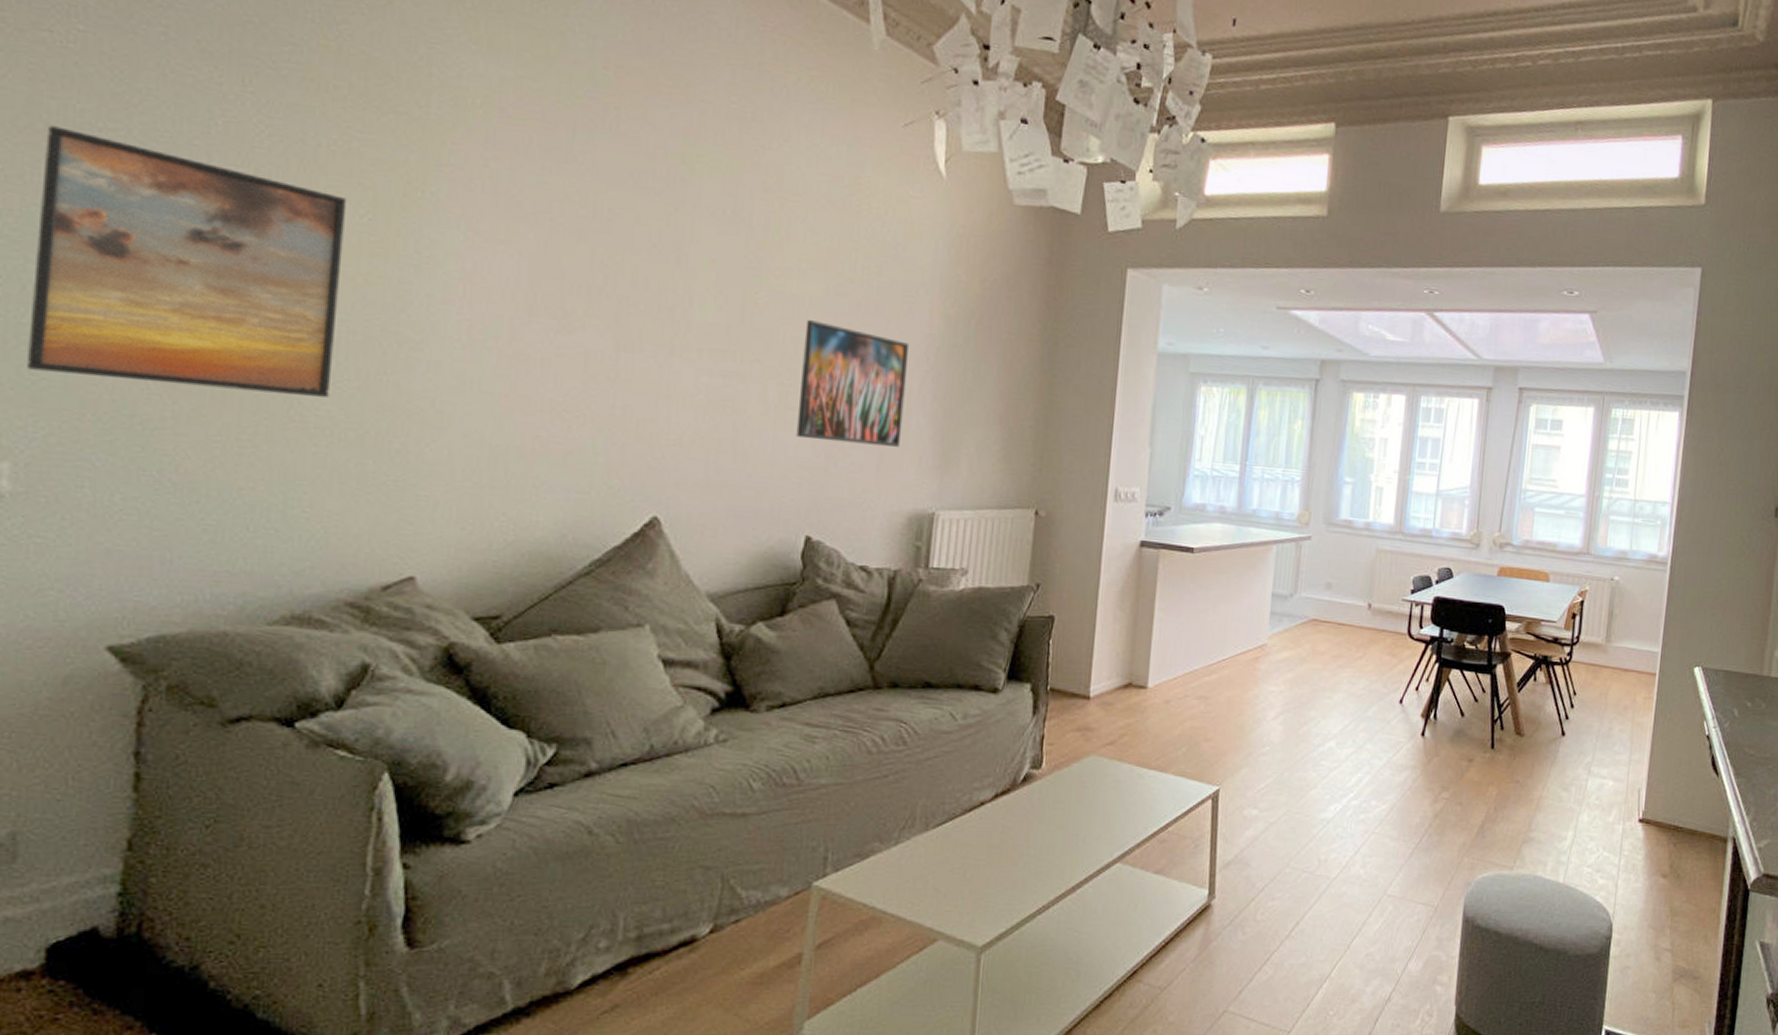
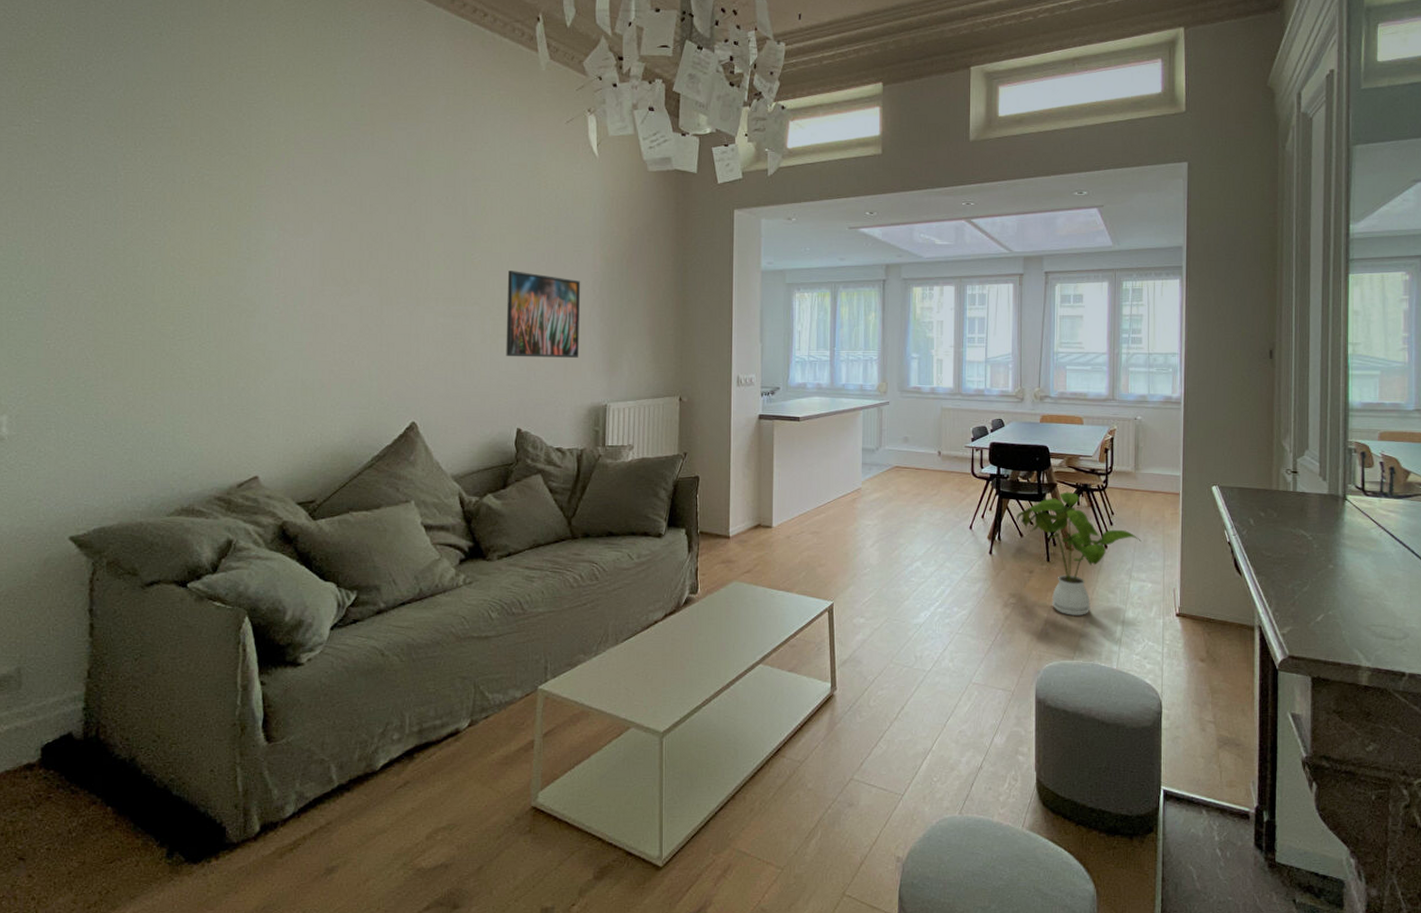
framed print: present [27,125,347,397] -> none [15,188,203,355]
house plant: none [1457,663,1606,818] -> present [1016,492,1141,617]

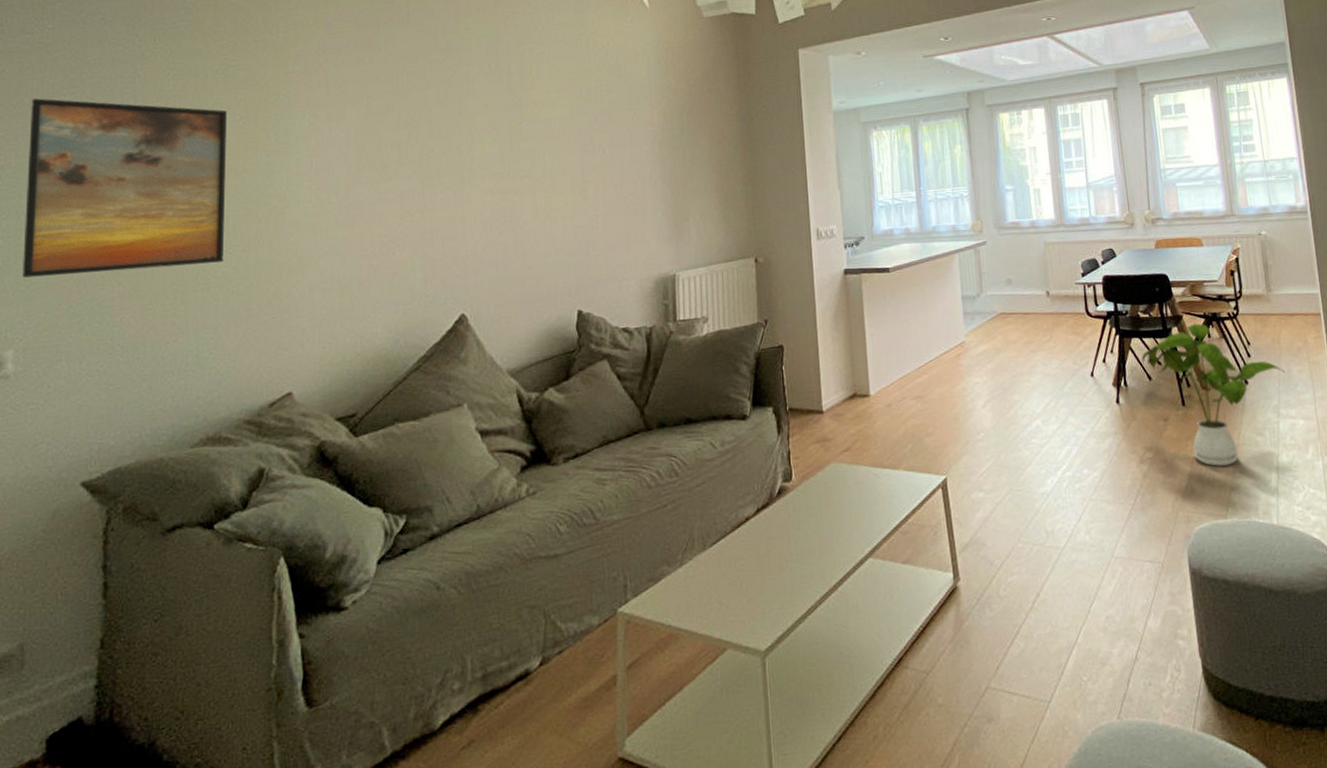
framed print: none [15,188,203,355] -> present [23,98,228,278]
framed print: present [506,271,581,358] -> none [558,136,642,231]

